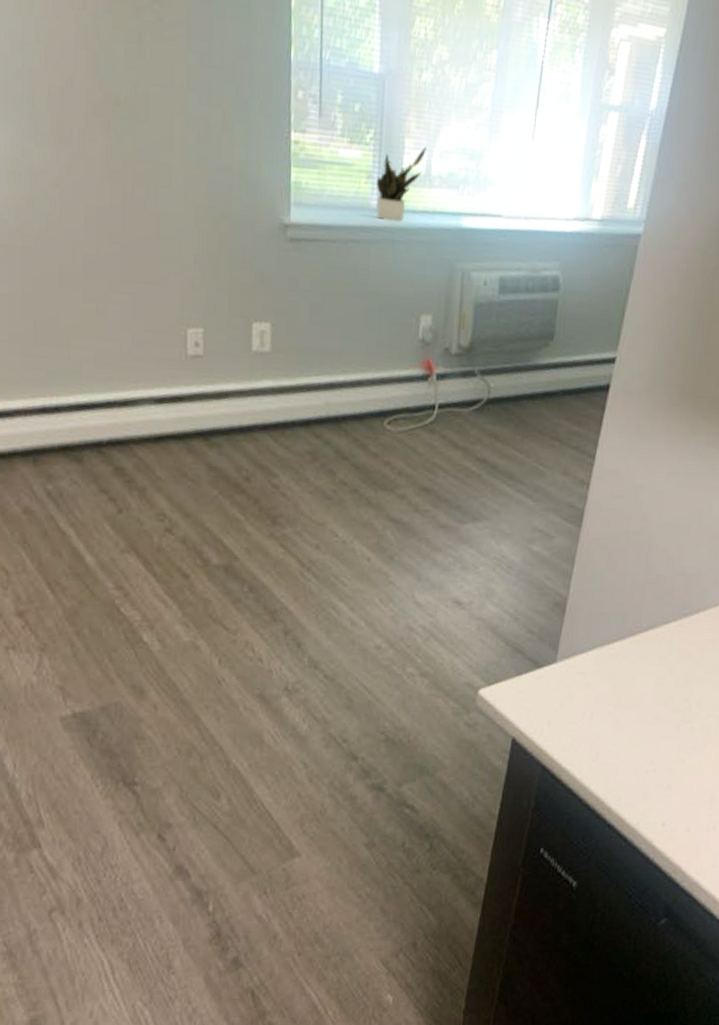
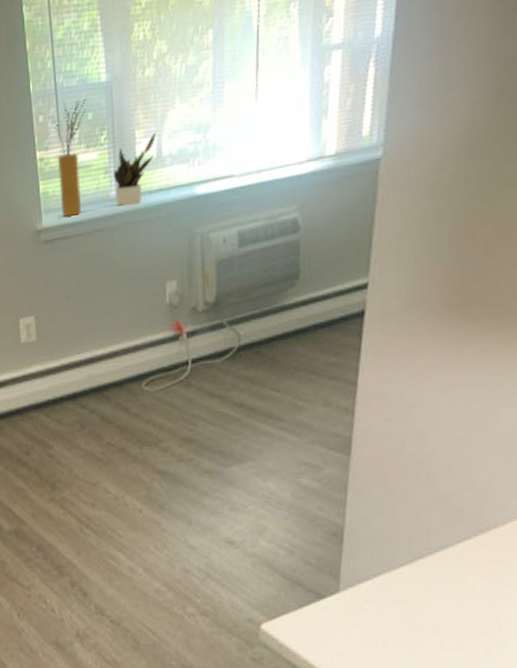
vase: none [314,85,354,219] -> present [55,99,86,217]

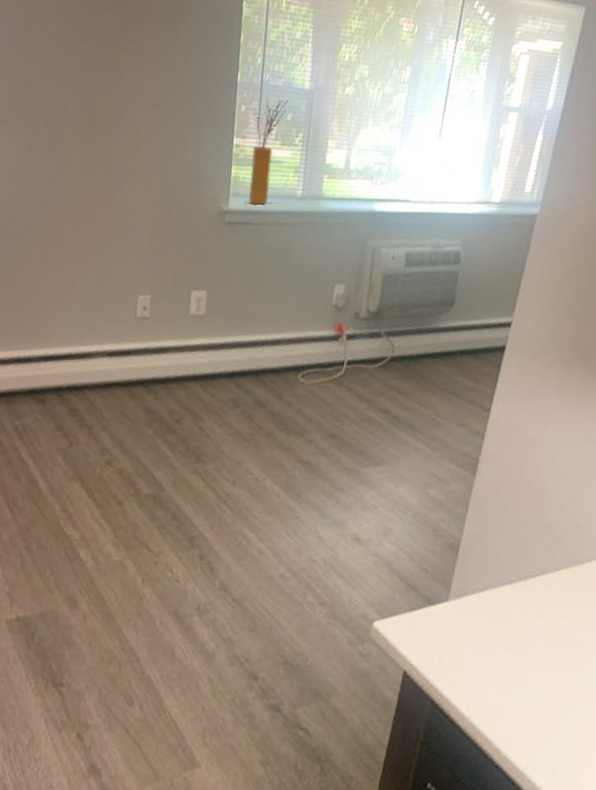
potted plant: present [113,132,156,207] -> none [300,145,347,208]

